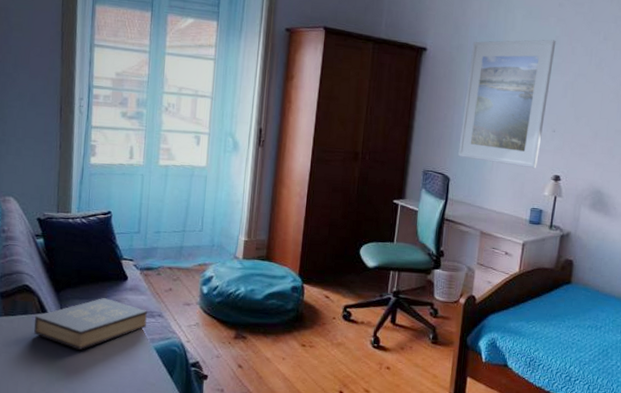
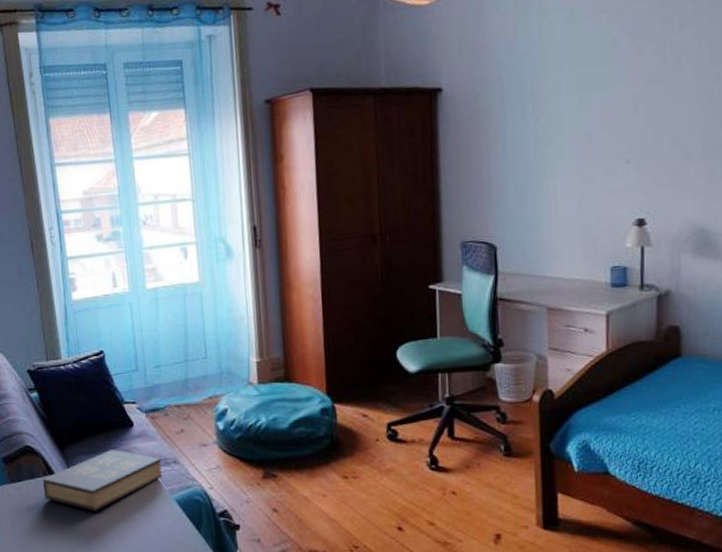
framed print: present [458,39,556,169] -> none [500,42,614,218]

